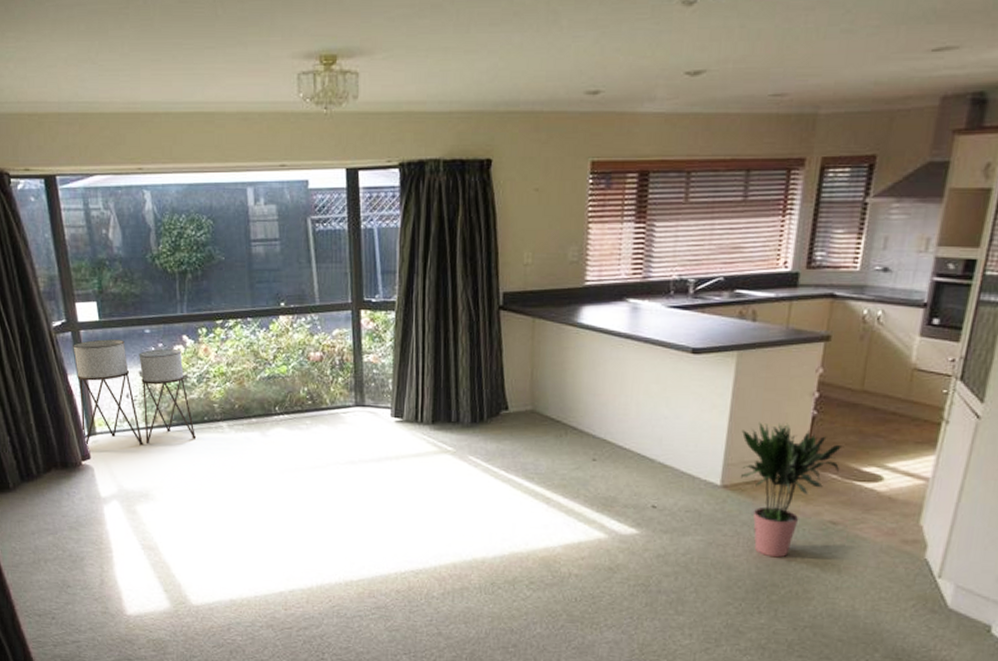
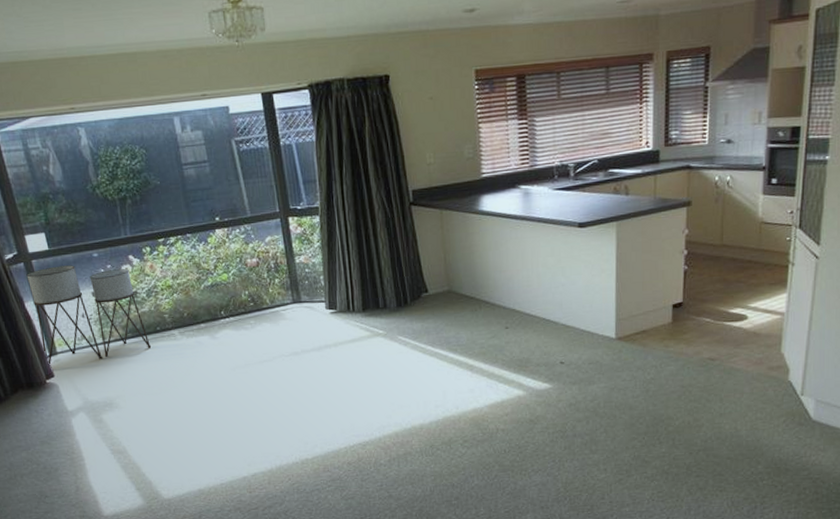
potted plant: present [741,422,843,558] -> none [627,279,712,395]

